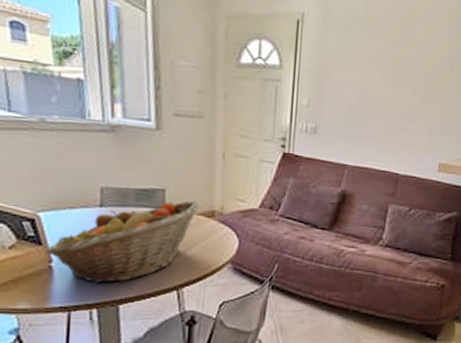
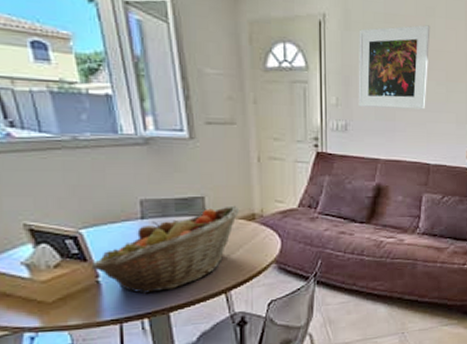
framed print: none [330,31,411,118] -> present [358,25,431,110]

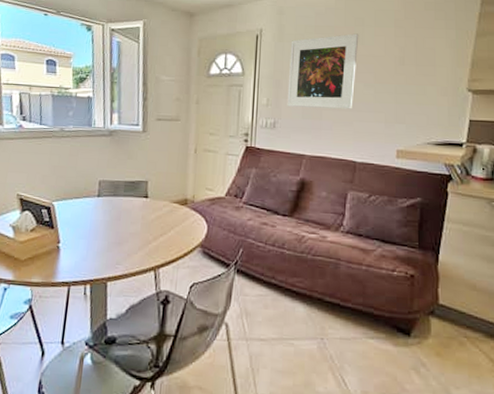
fruit basket: present [91,205,240,295] -> none [55,190,175,263]

